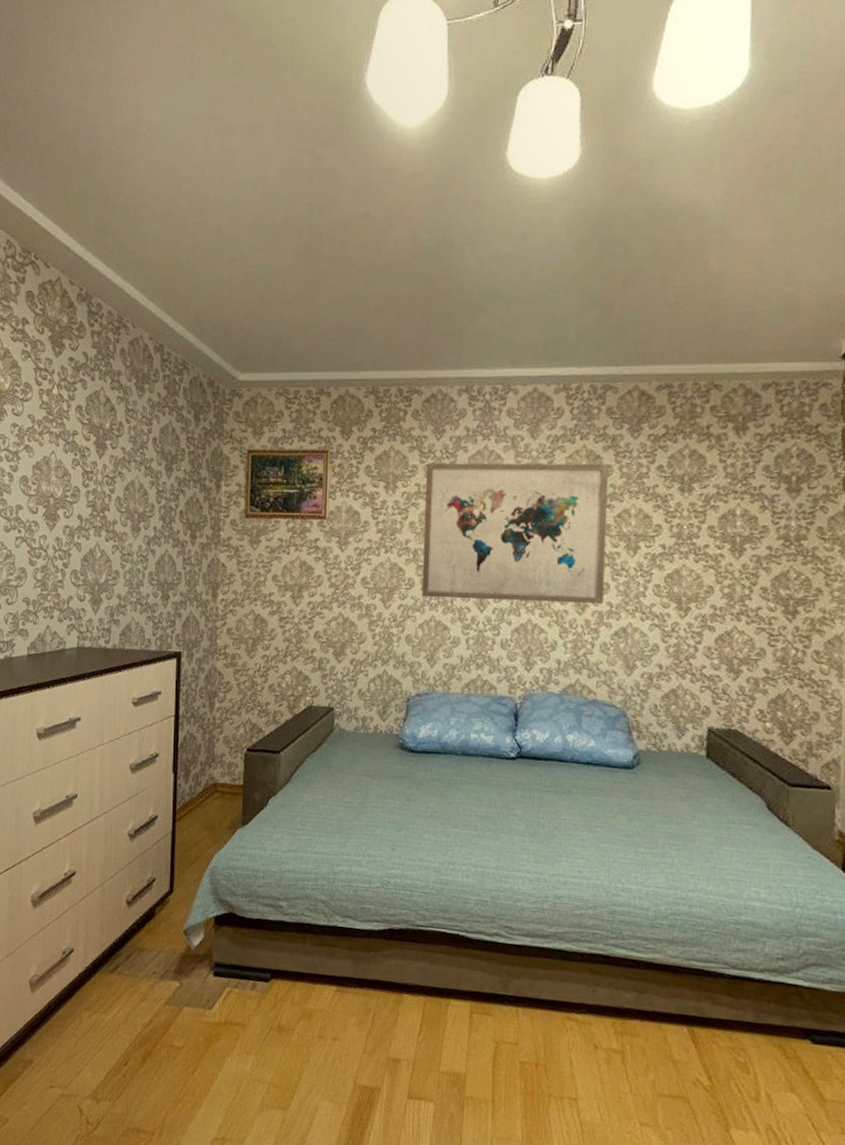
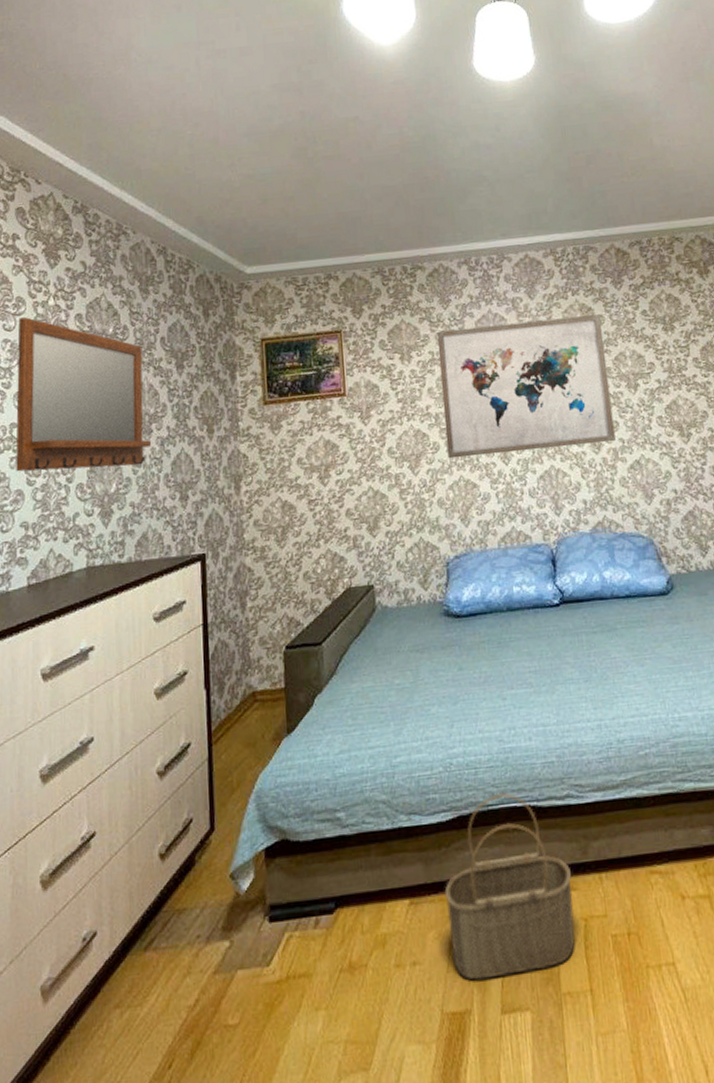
home mirror: none [20,404,139,560] -> present [16,317,152,472]
wicker basket: none [369,918,489,1073] -> present [444,793,576,981]

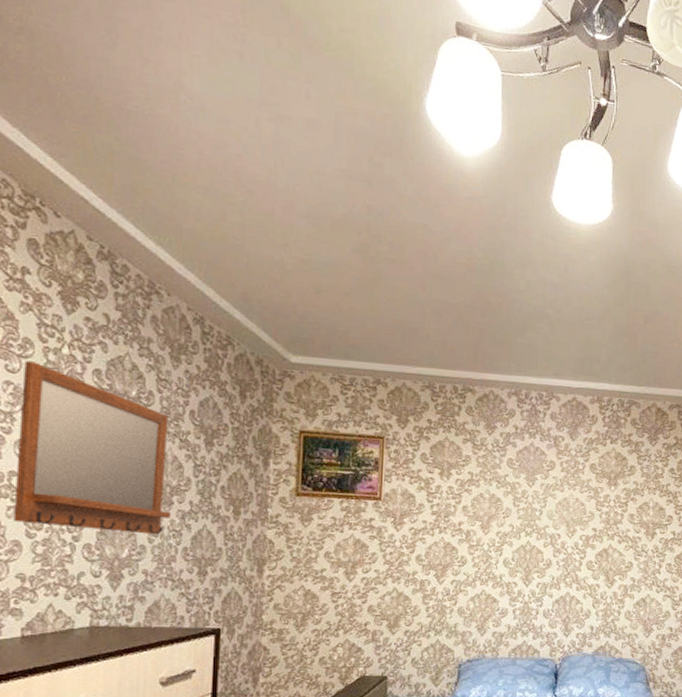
wall art: present [436,314,616,459] -> none [473,454,633,580]

